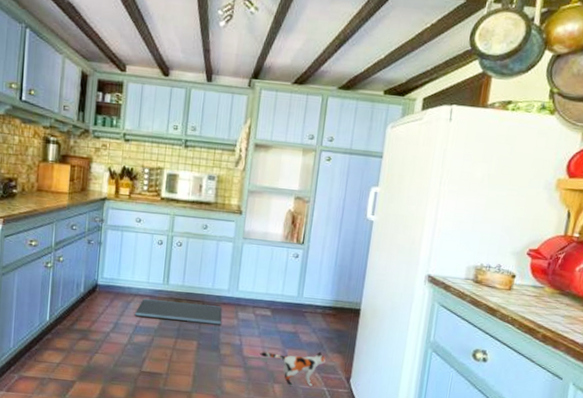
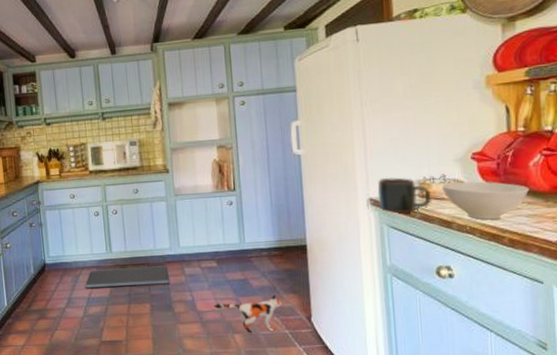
mug: none [434,257,484,296] -> present [377,177,431,214]
bowl: none [494,272,571,315] -> present [441,181,530,220]

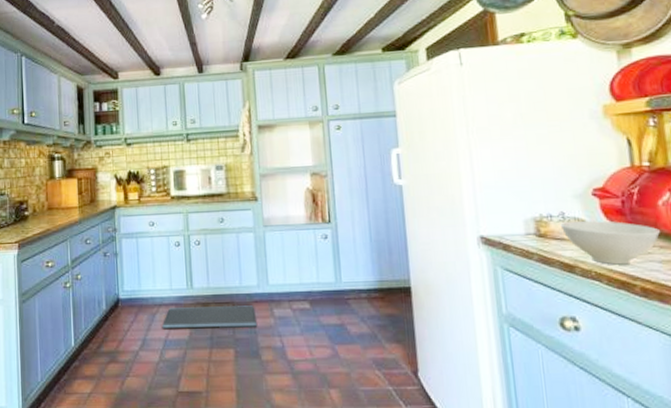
cat: present [214,295,282,334] -> none [306,344,384,389]
mug: present [377,177,431,214] -> none [488,213,550,255]

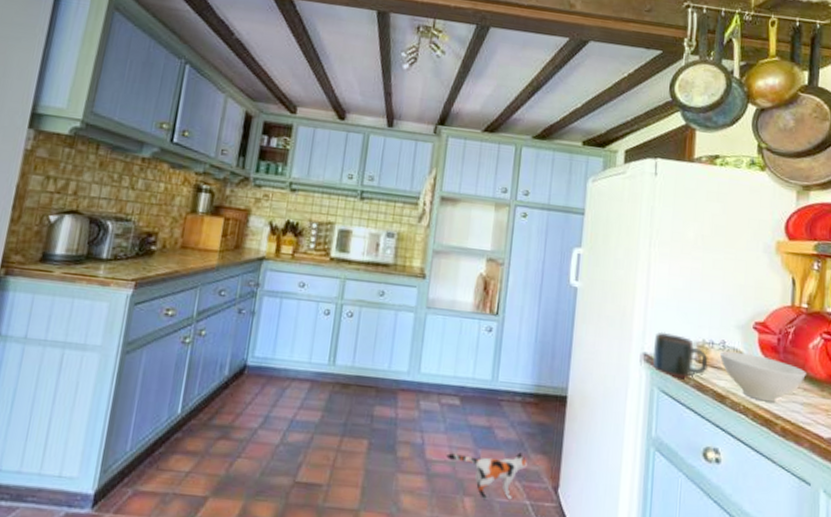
door mat: present [161,305,257,330] -> none [290,384,400,418]
cat: none [306,344,384,389] -> present [446,452,527,500]
mug: none [488,213,550,255] -> present [652,331,708,379]

